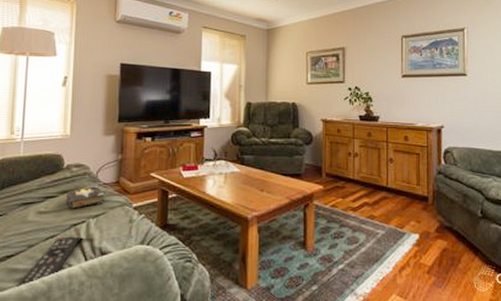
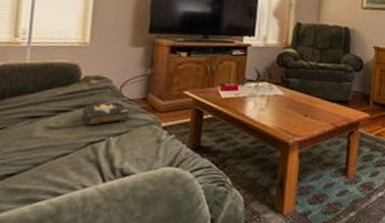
remote control: present [14,236,80,289] -> none [14,155,98,211]

